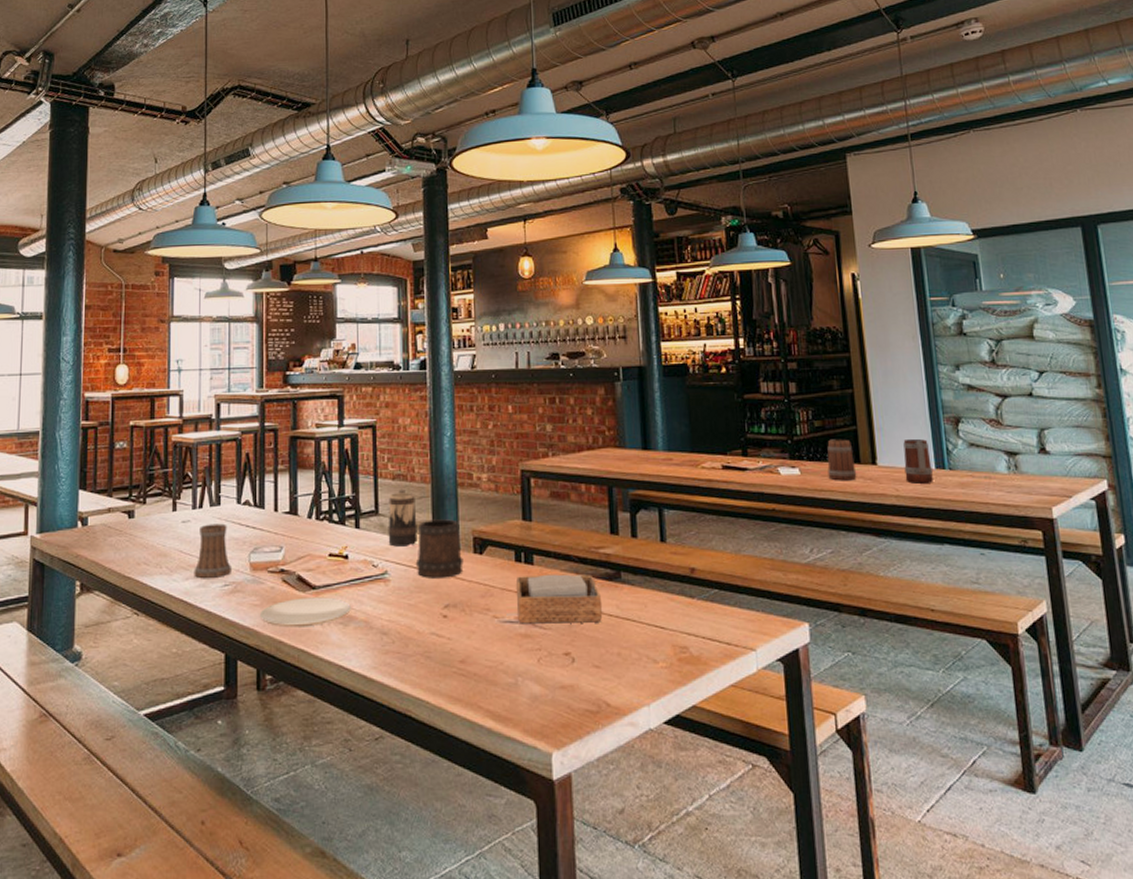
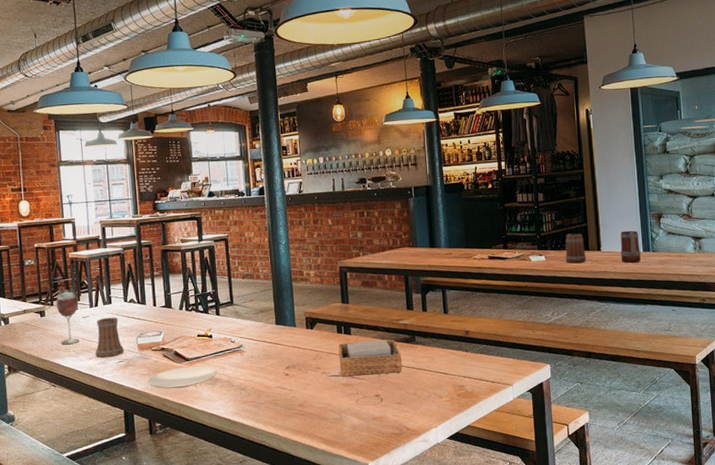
wineglass: none [150,483,178,557] -> present [56,289,79,344]
beer mug: present [388,490,418,547] -> none [240,285,264,327]
beer mug: present [415,519,463,578] -> none [263,305,299,348]

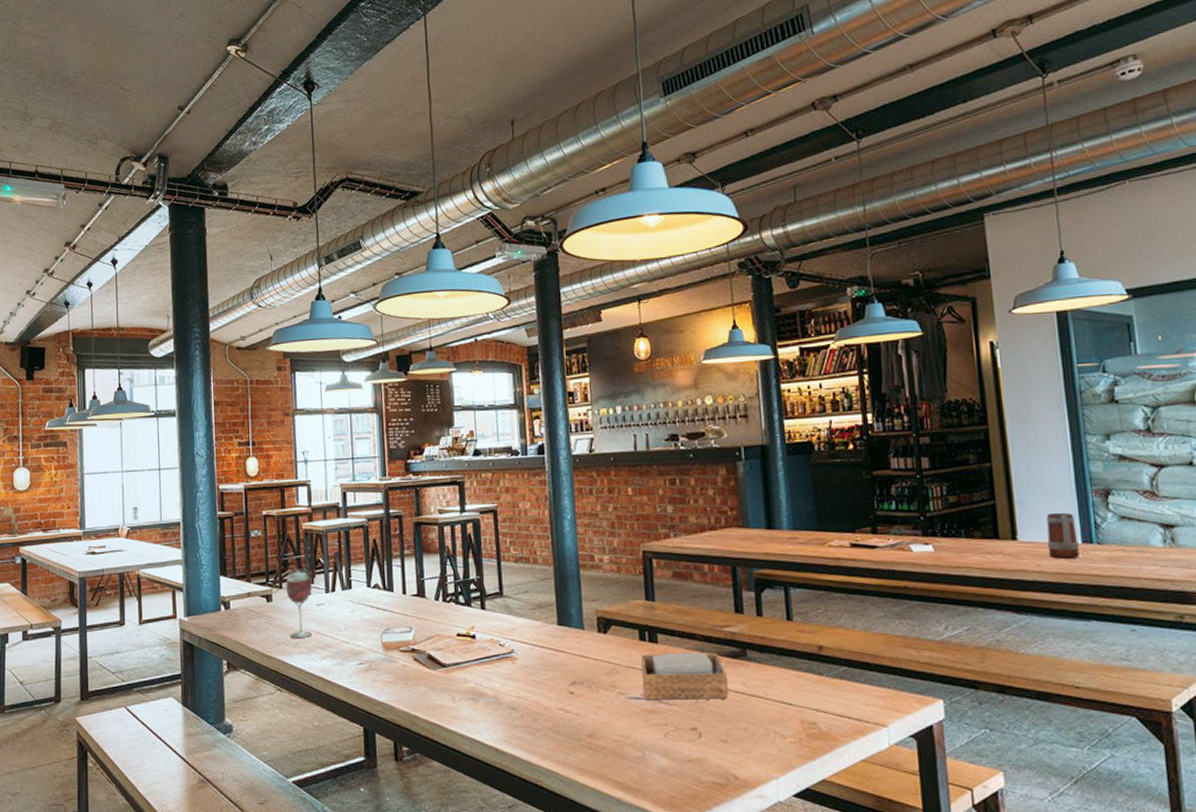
beer mug: present [95,317,124,358] -> none [330,606,365,657]
plate: present [147,366,217,389] -> none [393,674,482,703]
beer mug: present [565,233,587,264] -> none [963,514,996,557]

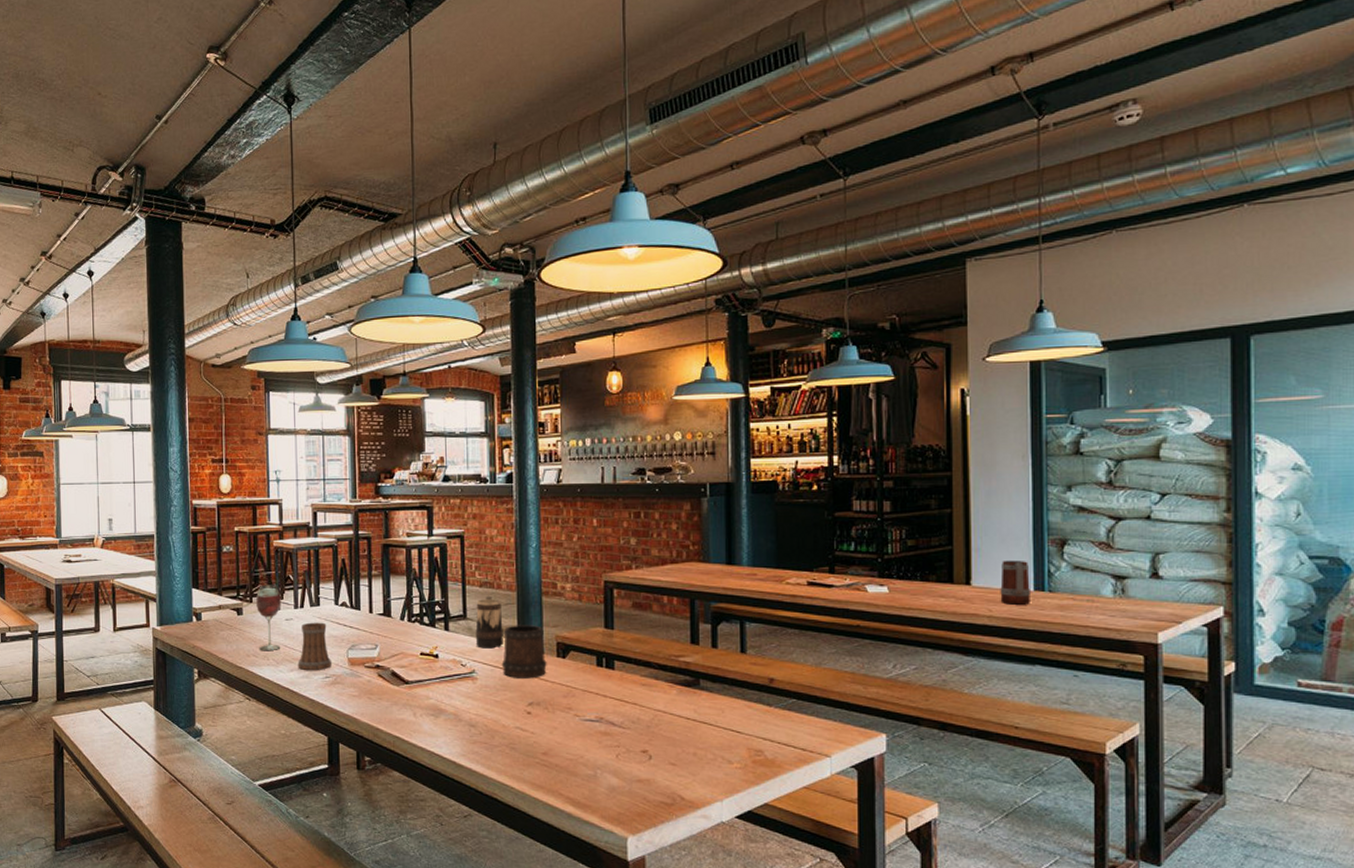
beer mug: none [330,606,365,657] -> present [298,622,331,670]
beer mug: none [512,572,542,627] -> present [475,597,503,649]
beer mug: none [541,600,588,657] -> present [501,625,547,679]
napkin holder: present [640,652,729,700] -> none [596,679,681,725]

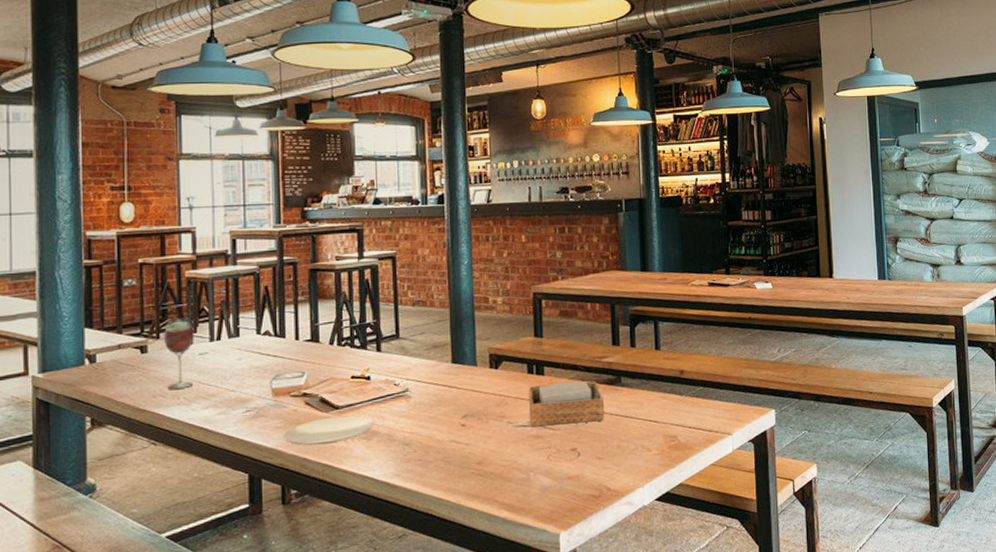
beer mug: present [298,622,331,670] -> none [213,353,253,406]
plate: none [358,691,443,717] -> present [283,415,375,446]
beer mug: present [475,597,503,649] -> none [408,315,437,367]
beer mug: present [501,625,547,679] -> none [435,339,480,393]
napkin holder: none [596,679,681,725] -> present [528,381,605,427]
beer mug: present [1000,560,1032,605] -> none [854,255,877,292]

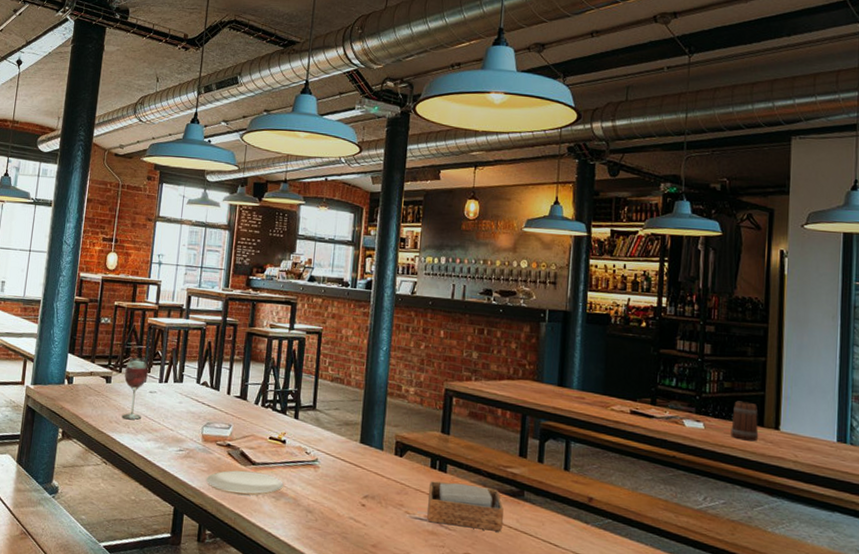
beer mug: none [794,257,817,292] -> present [730,400,759,442]

